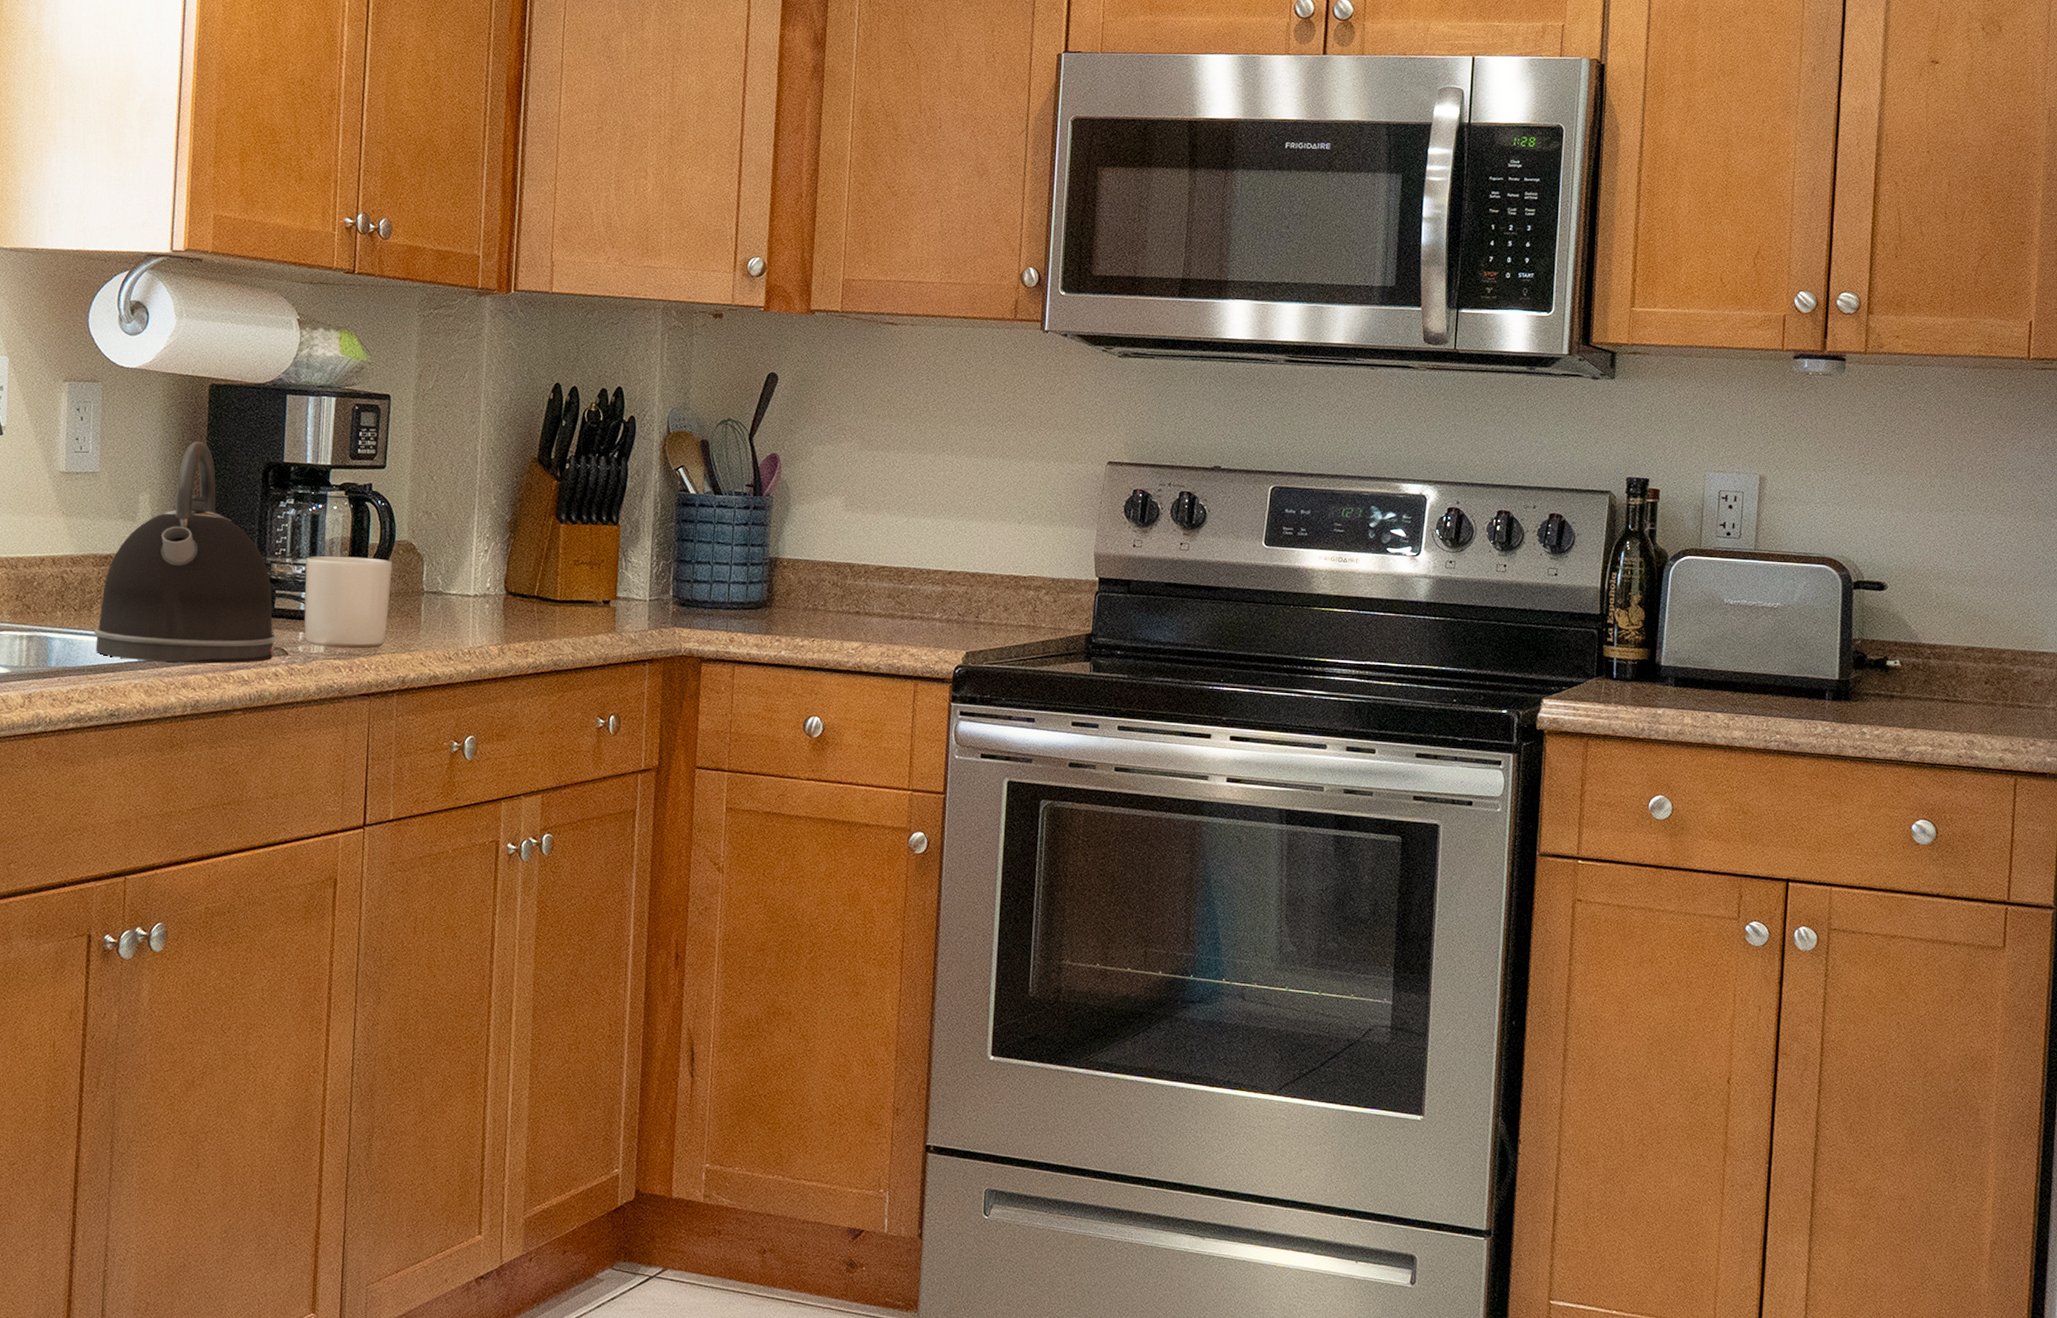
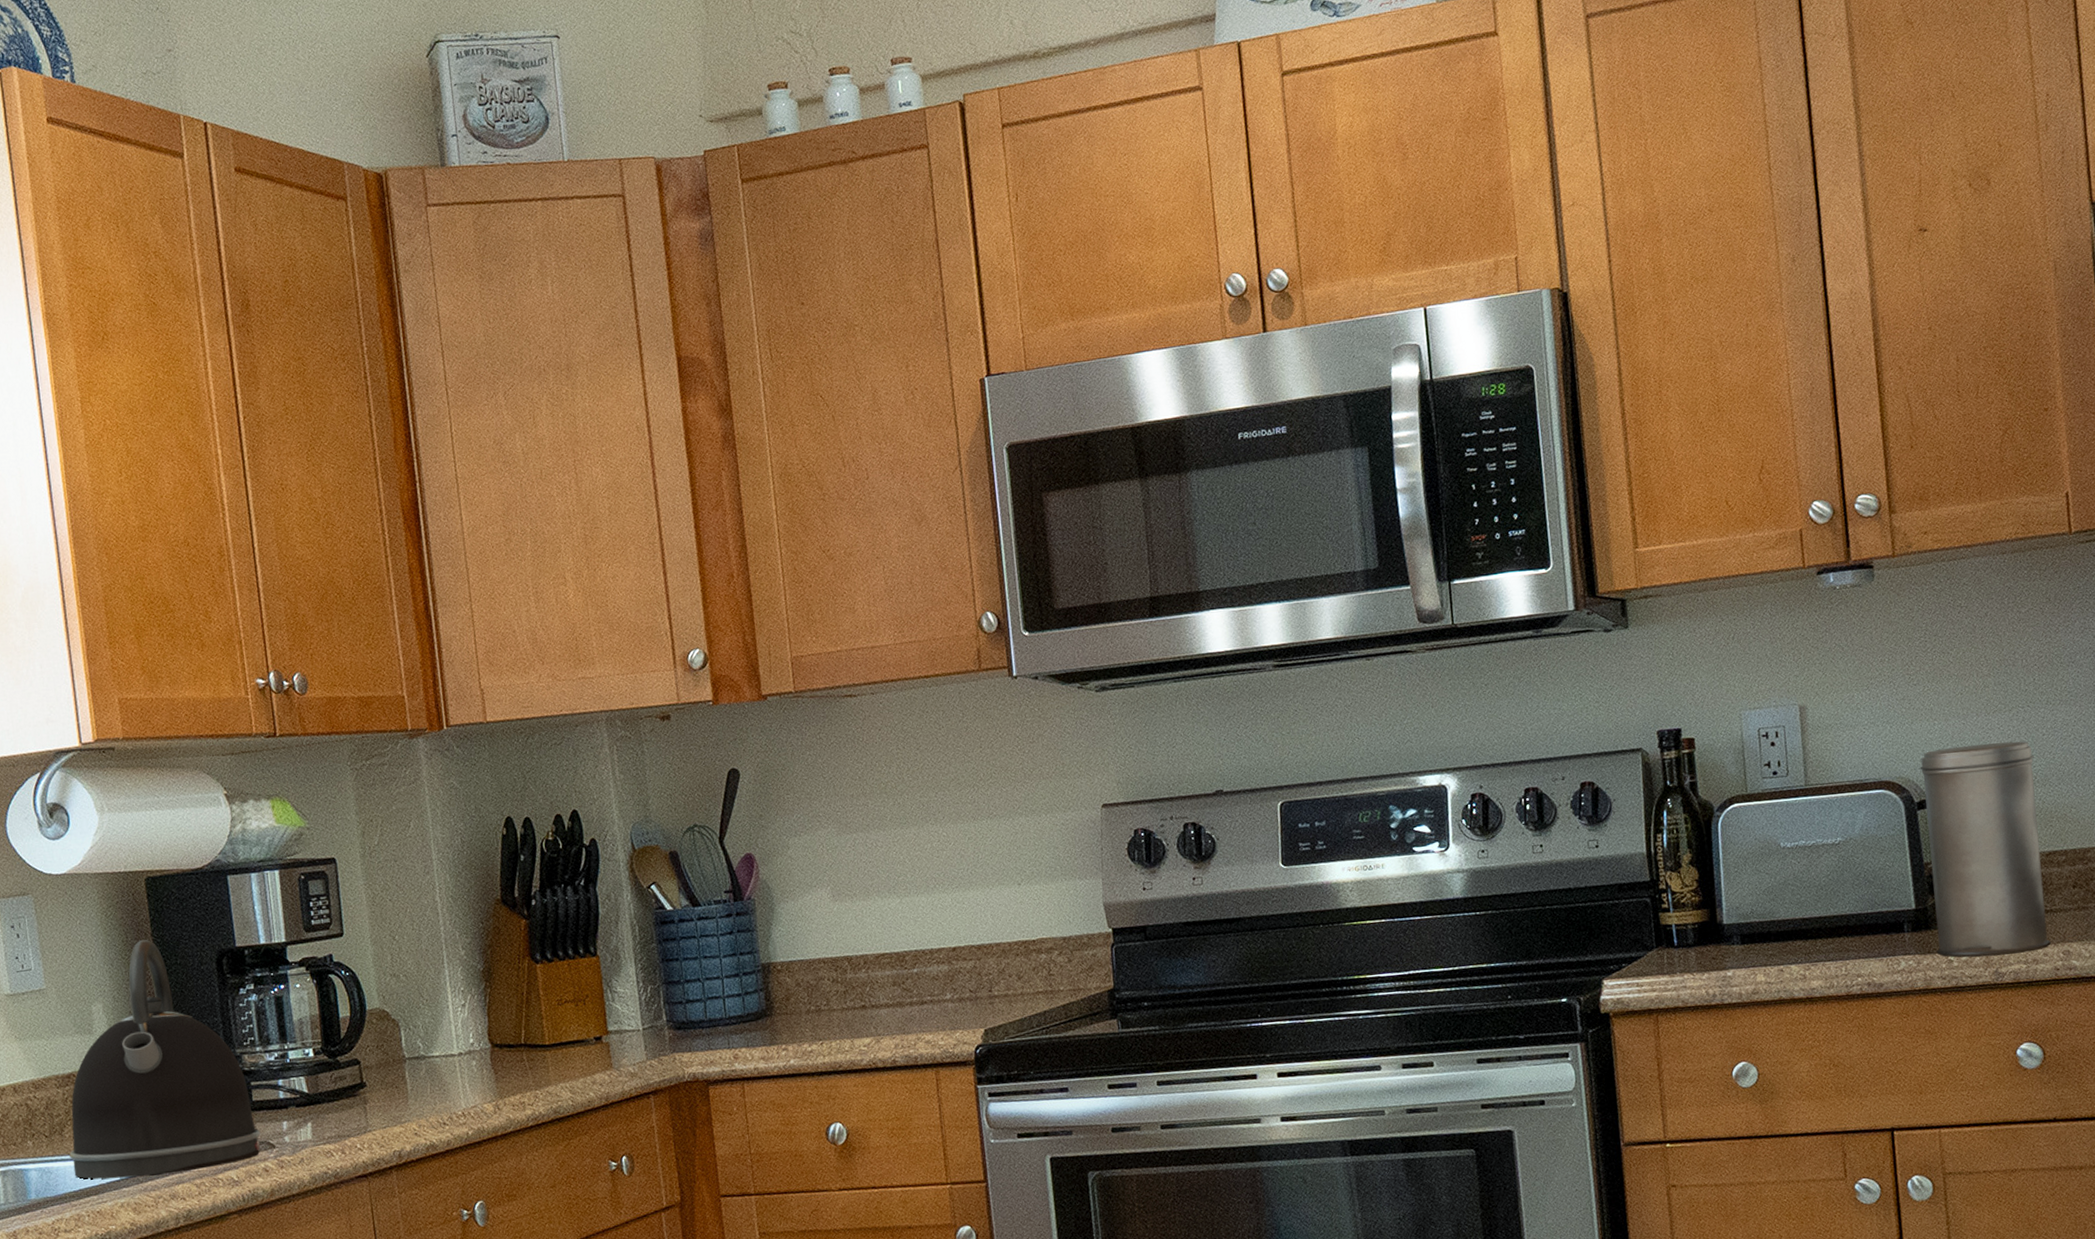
mug: present [304,555,393,649] -> none [277,1031,374,1134]
canister: none [1851,536,1967,737] -> present [1920,741,2051,958]

